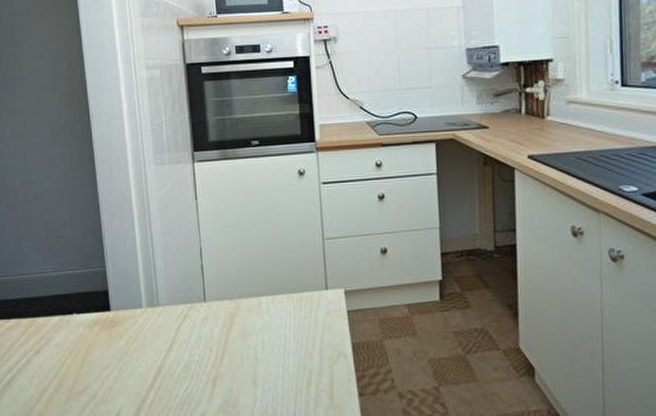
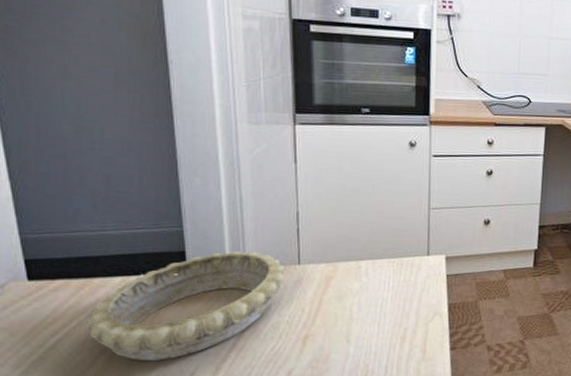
decorative bowl: none [32,289,193,399] -> present [85,251,285,361]

